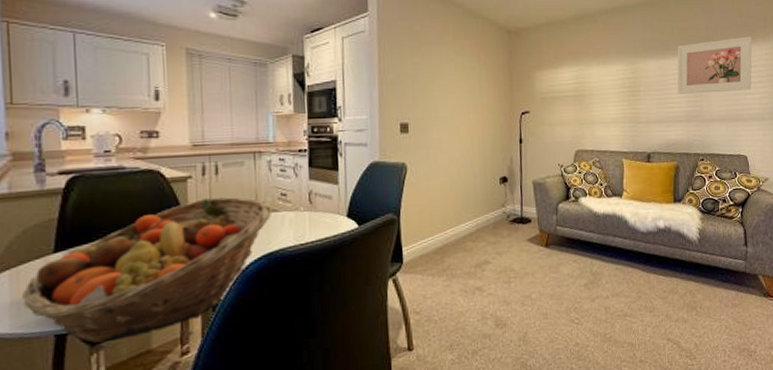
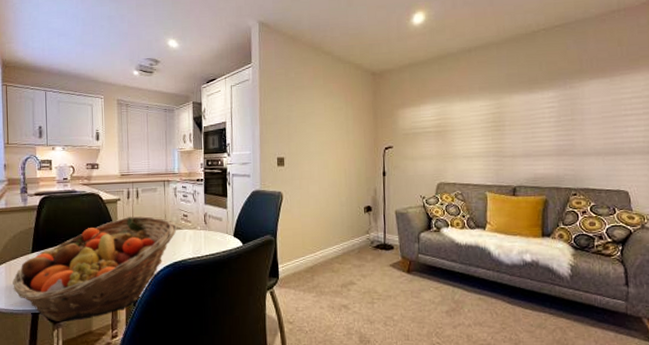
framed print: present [677,36,752,94] -> none [546,66,635,128]

